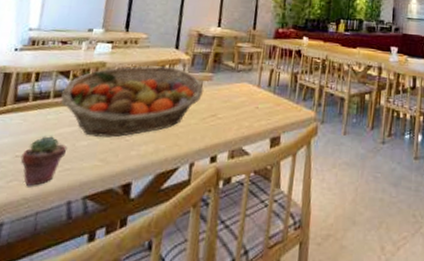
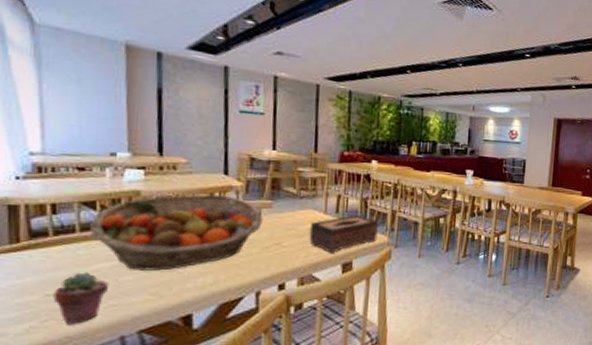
tissue box: none [242,88,306,127] -> present [309,214,378,253]

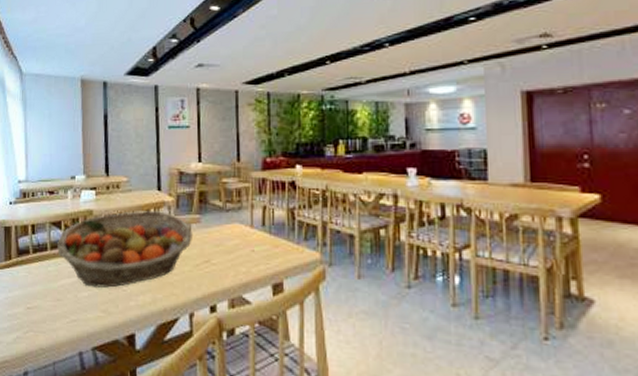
potted succulent: present [53,272,109,326] -> none [32,287,71,338]
tissue box: present [309,214,378,253] -> none [237,227,308,272]

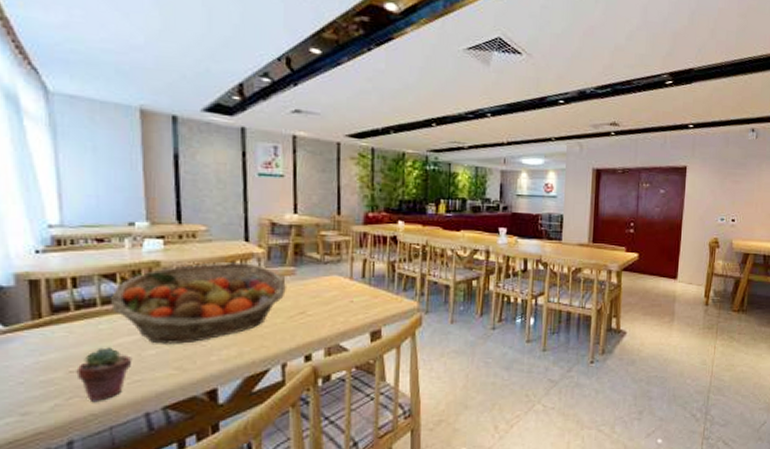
potted succulent: none [32,287,71,338] -> present [76,347,132,403]

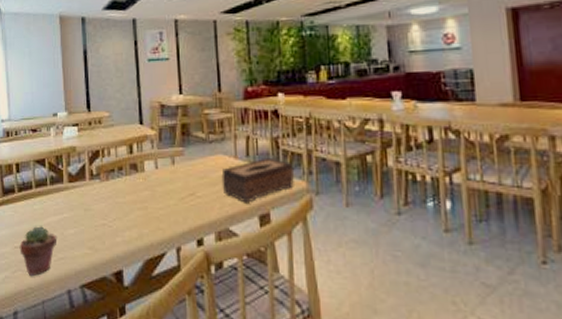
fruit basket: present [111,262,286,344] -> none [42,145,176,224]
tissue box: none [335,279,407,321] -> present [221,157,294,203]

